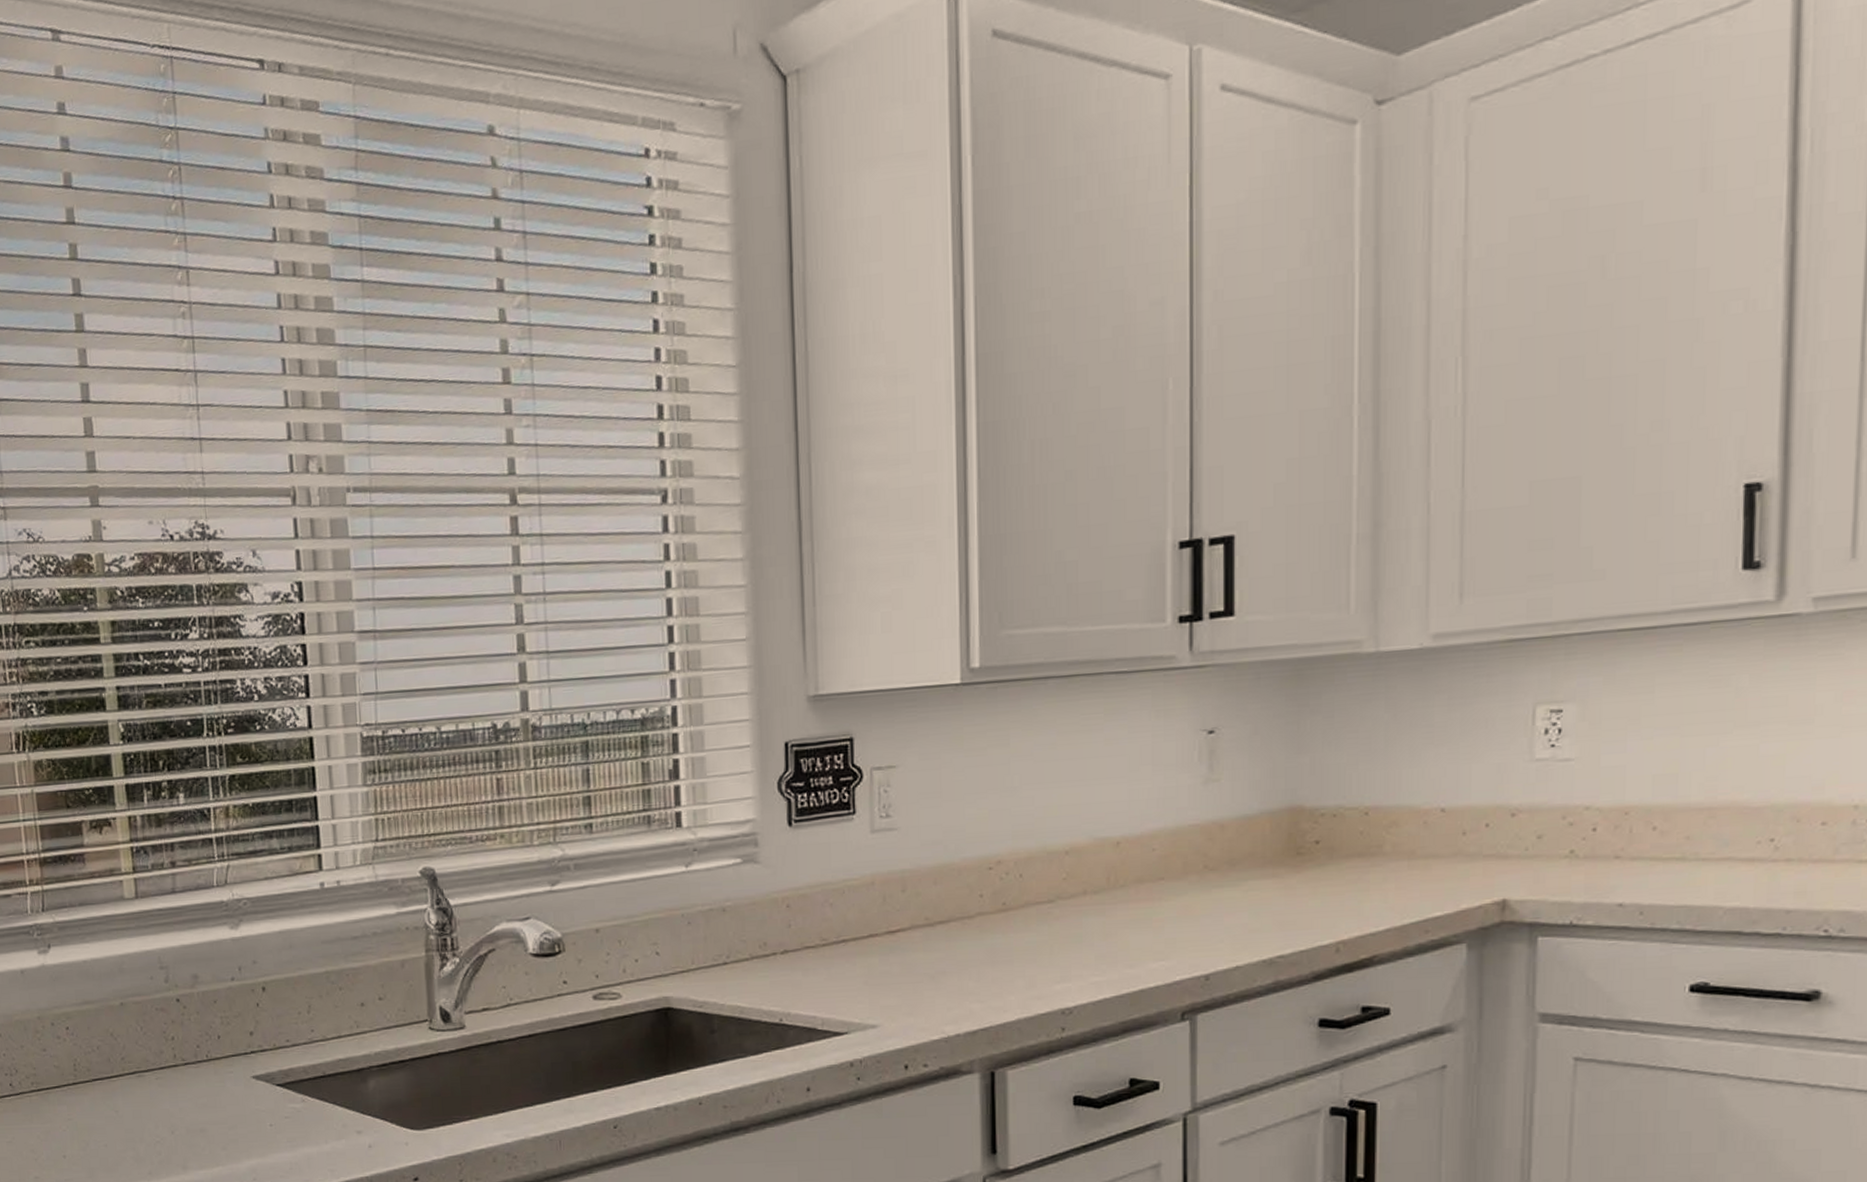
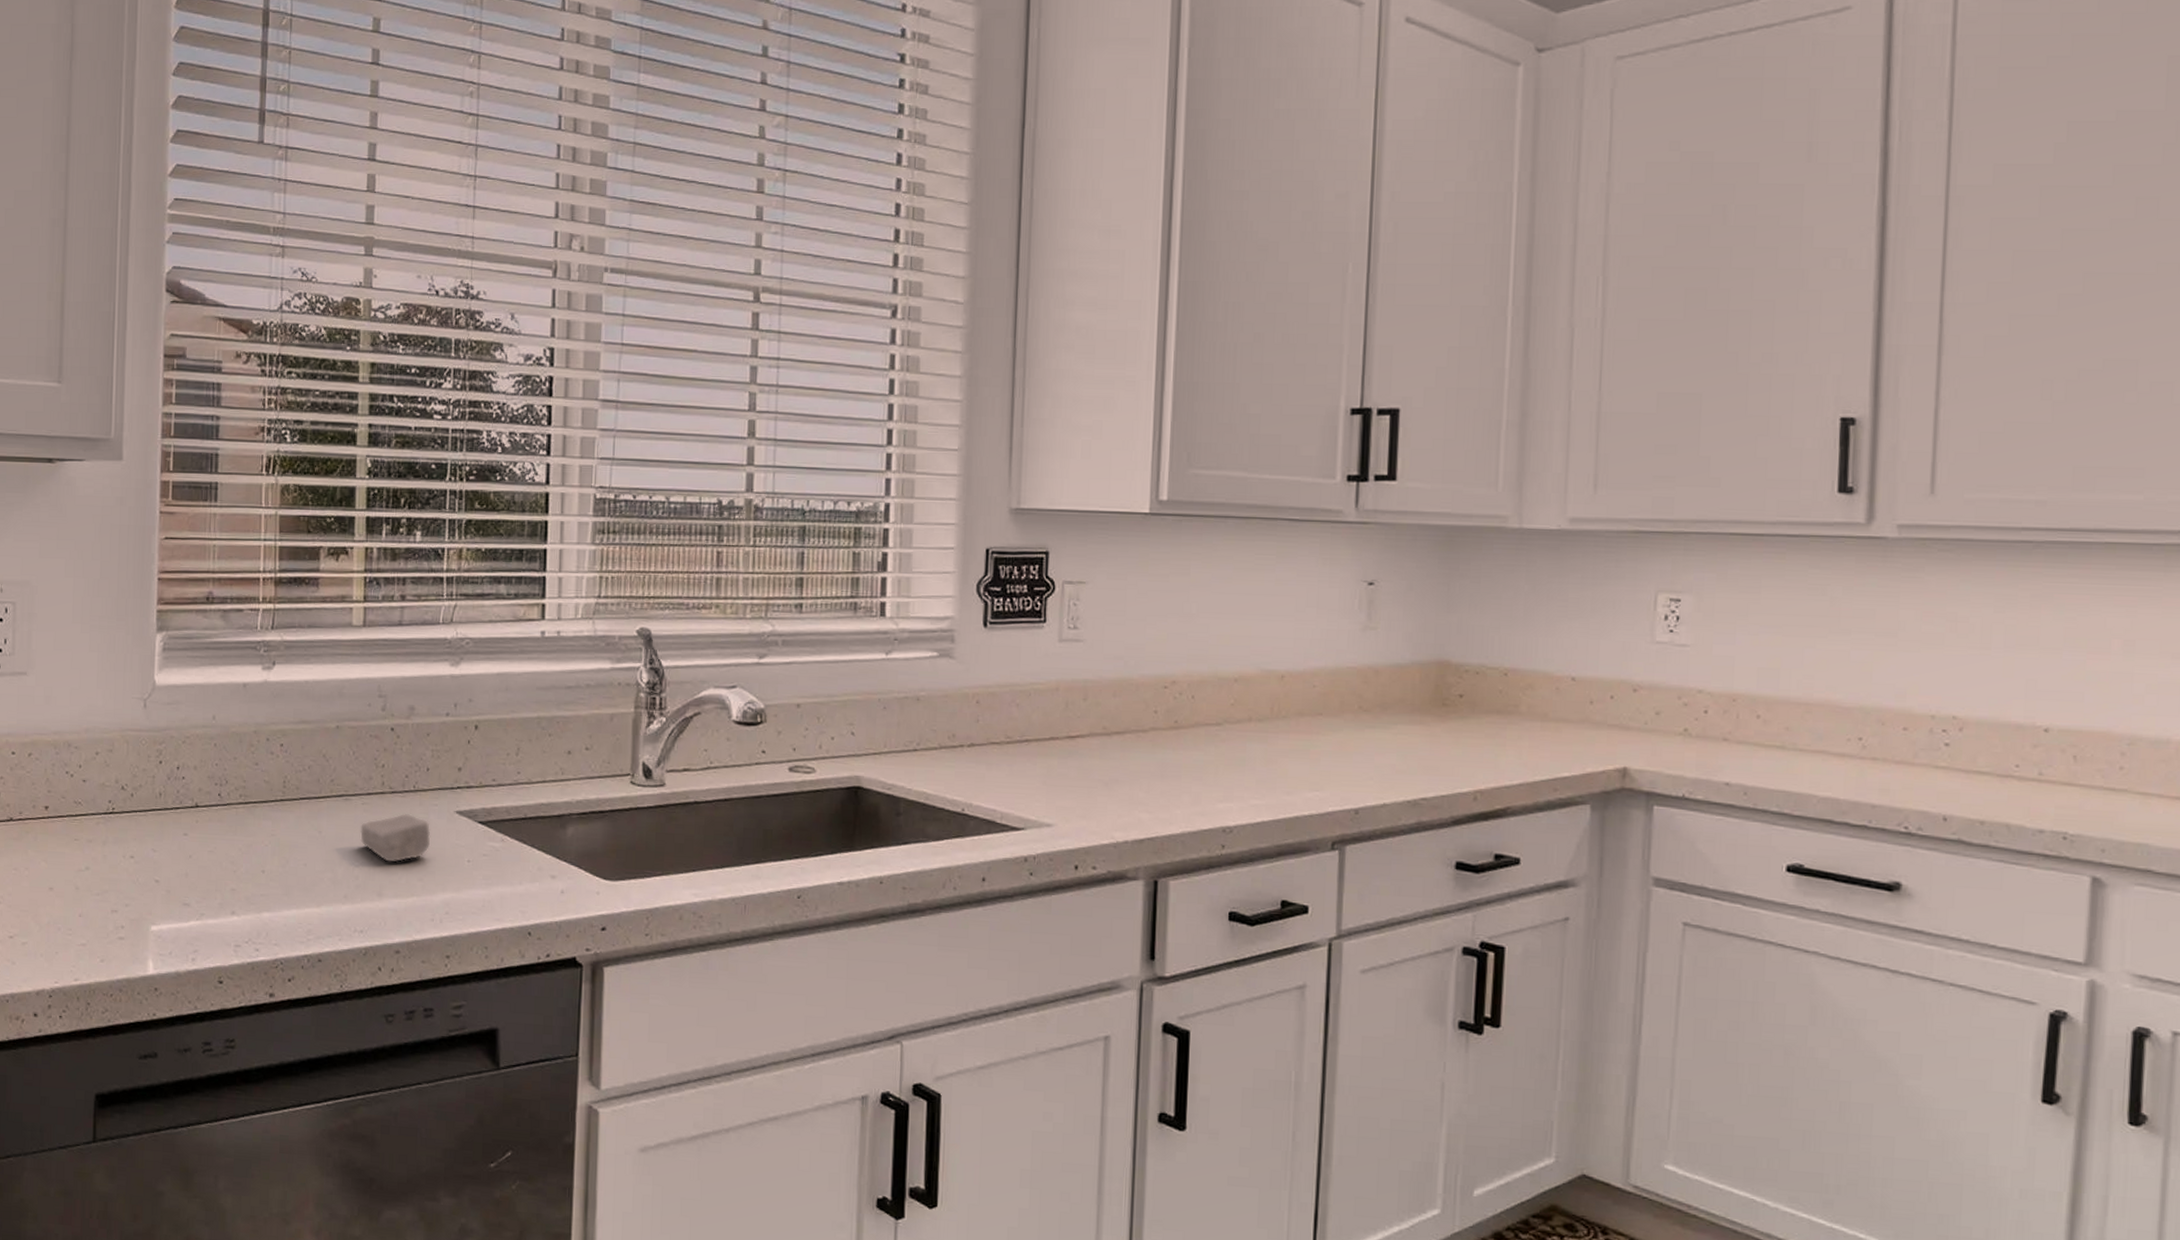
soap bar: none [157,1083,231,1134] -> present [360,813,431,862]

